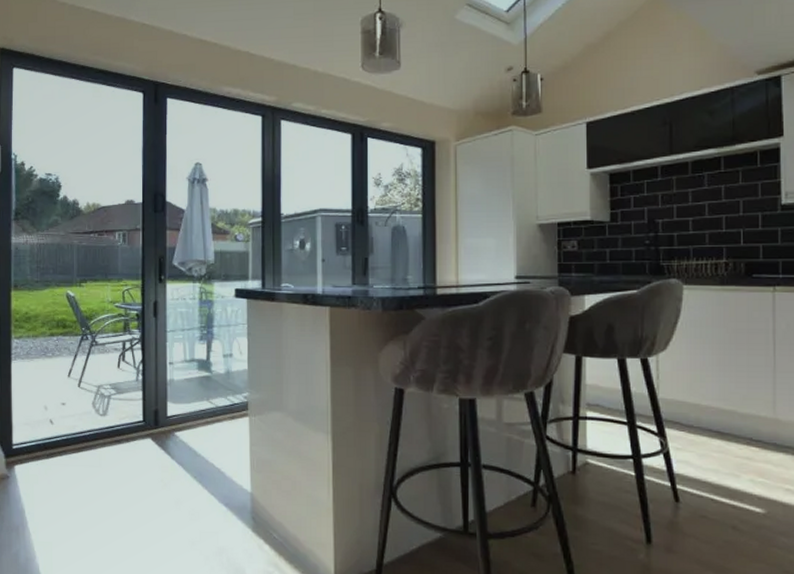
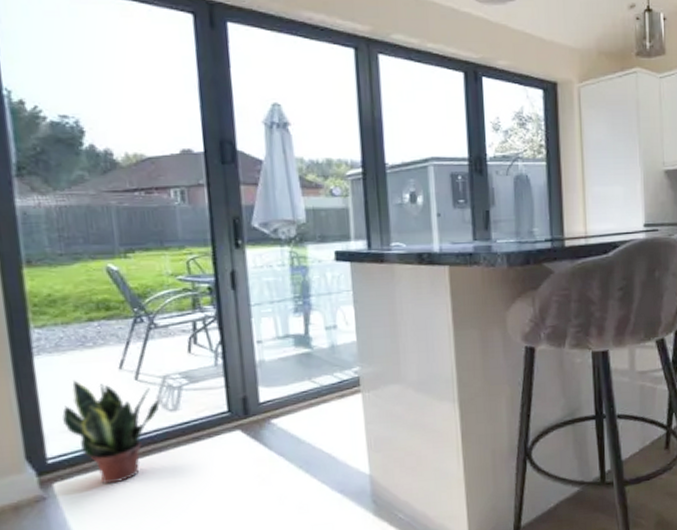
potted plant: none [26,383,94,472] -> present [62,380,160,484]

